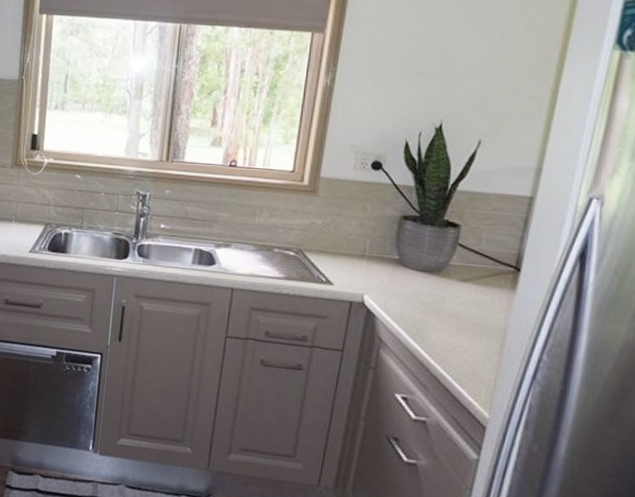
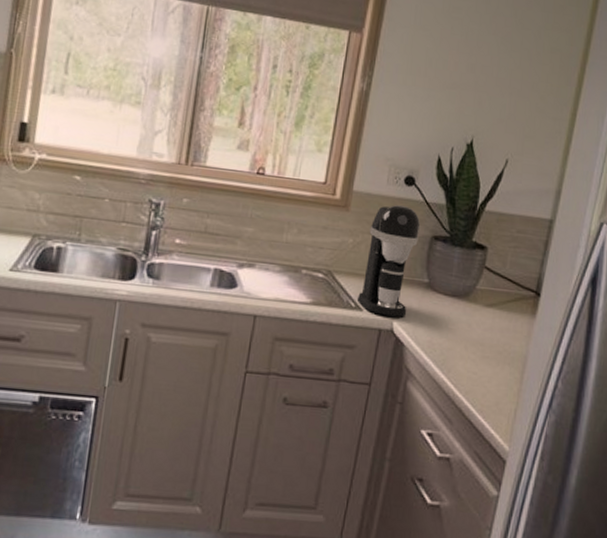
coffee maker: none [327,188,389,291] -> present [356,205,421,317]

